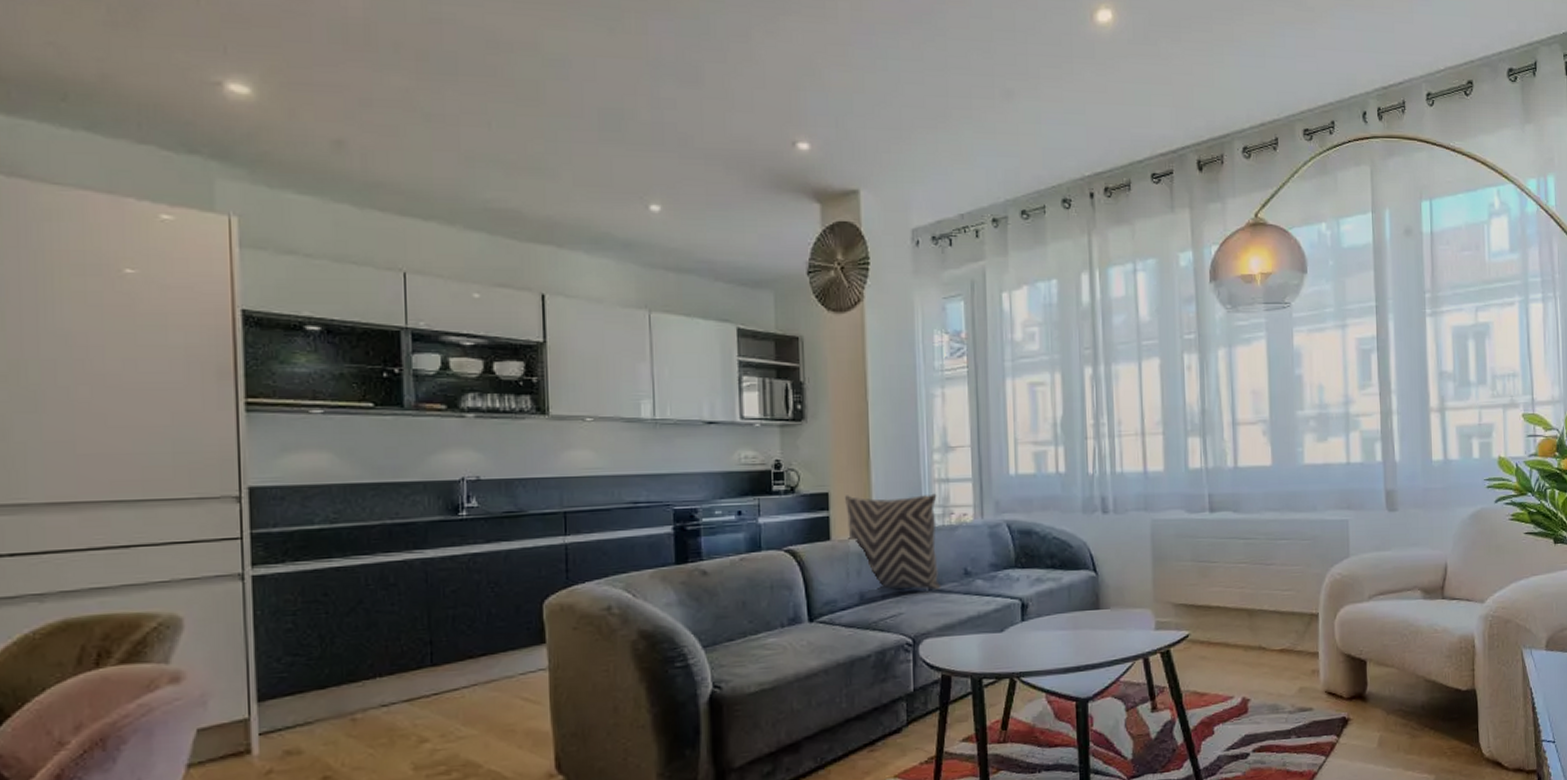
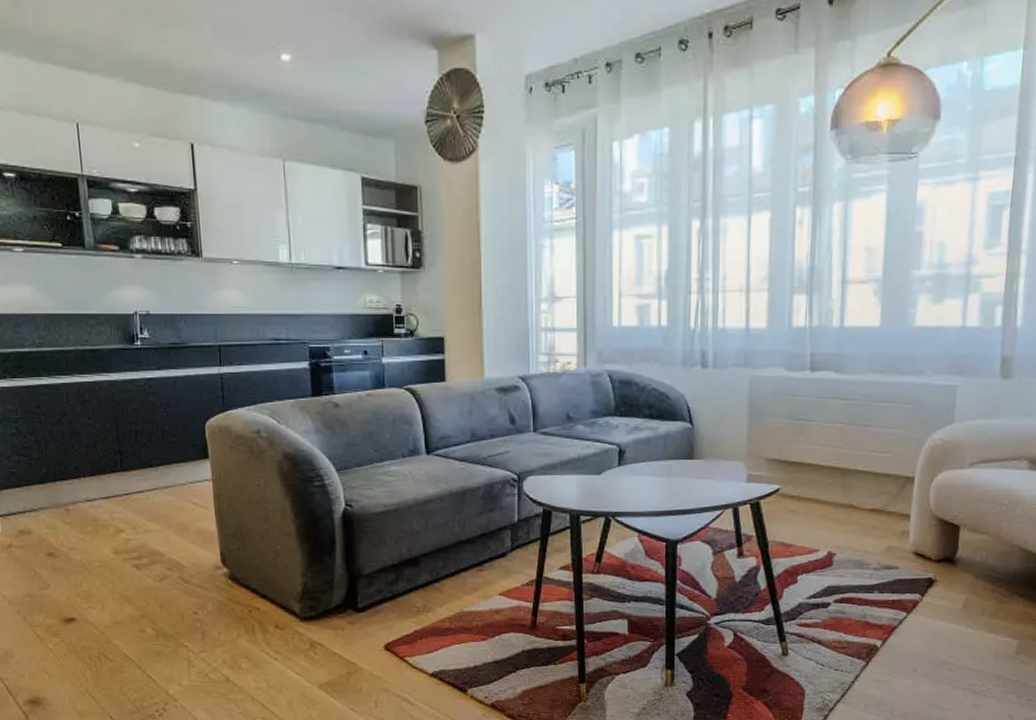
pillow: present [845,493,941,591] -> none [459,340,545,433]

